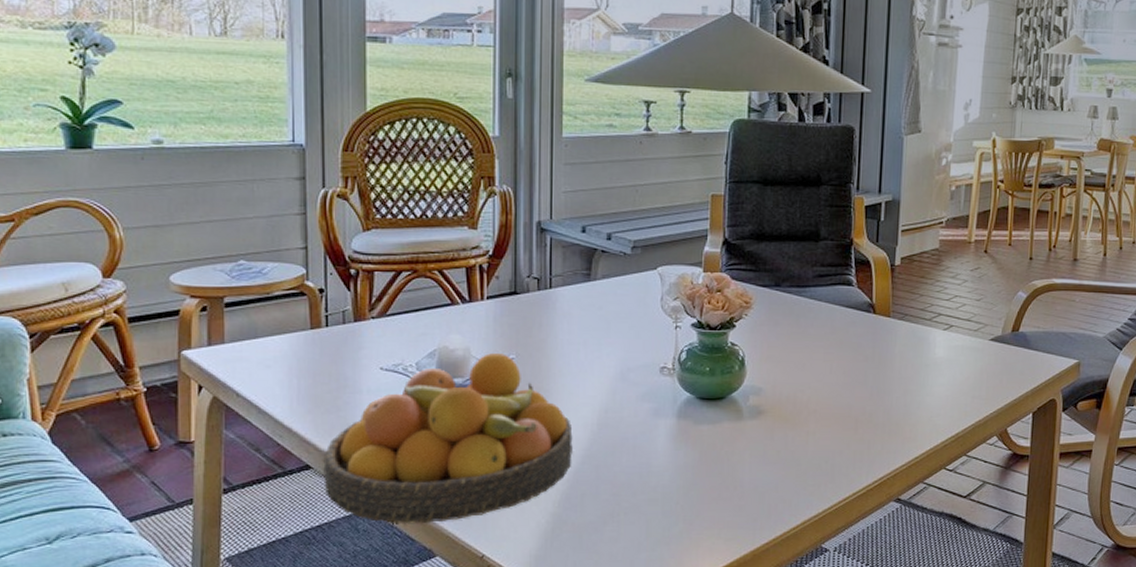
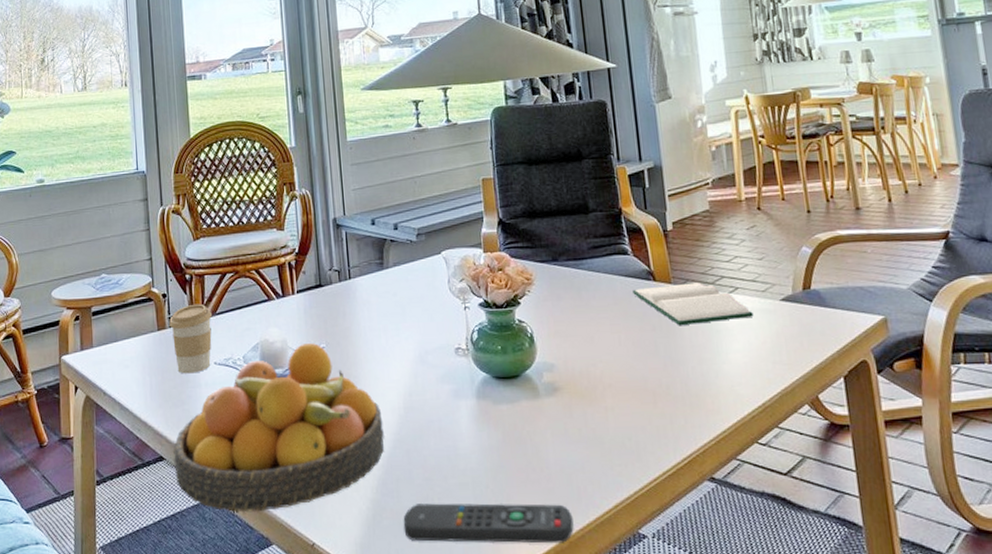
coffee cup: none [326,302,380,378] -> present [169,303,212,374]
remote control: none [584,518,760,556] -> present [403,503,574,544]
hardback book: none [851,318,963,357] -> present [633,282,754,325]

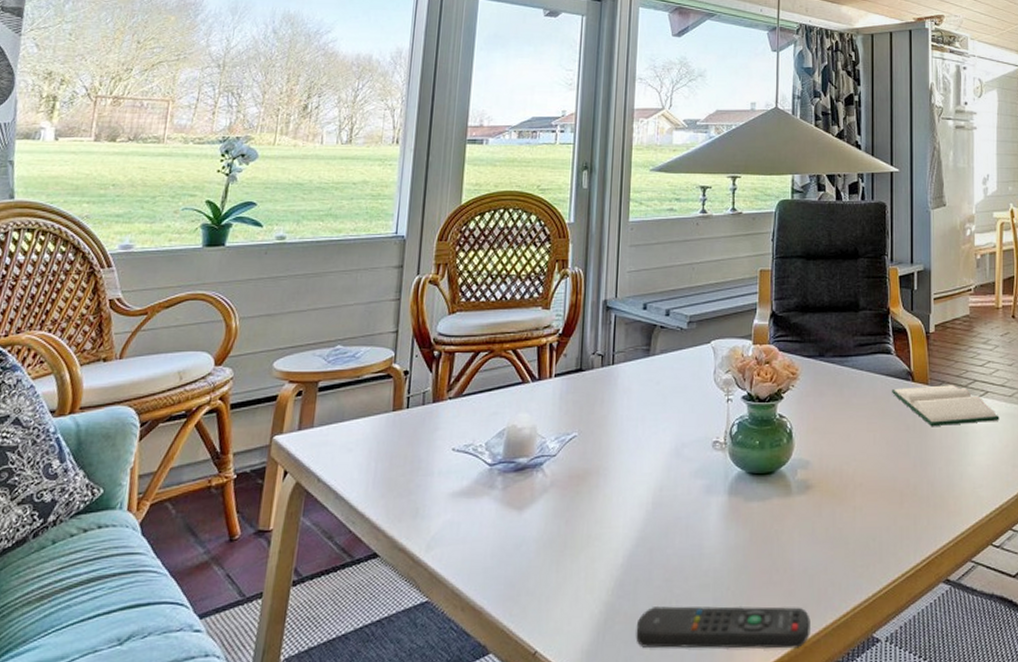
coffee cup: present [169,303,212,374] -> none [407,383,457,460]
fruit bowl: present [173,343,384,512] -> none [388,431,629,616]

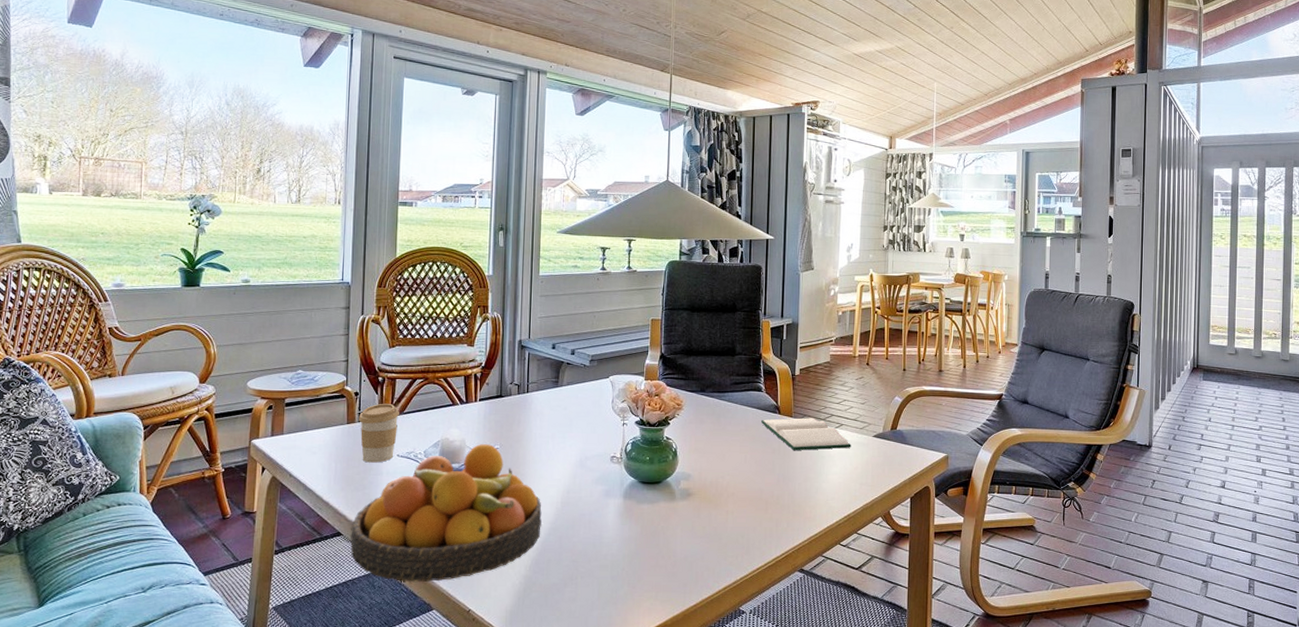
fruit bowl: none [388,431,629,616] -> present [350,444,542,582]
coffee cup: none [407,383,457,460] -> present [359,403,399,463]
remote control: present [636,606,810,649] -> none [549,580,689,616]

